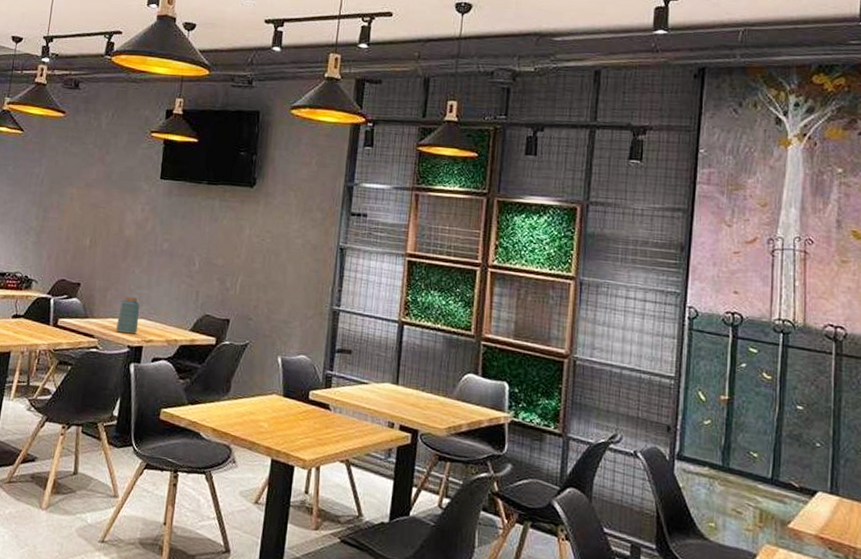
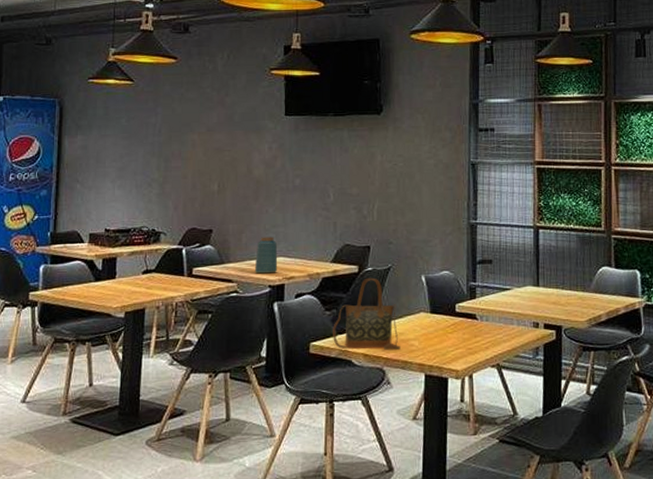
handbag: none [184,351,250,430] -> present [333,277,400,351]

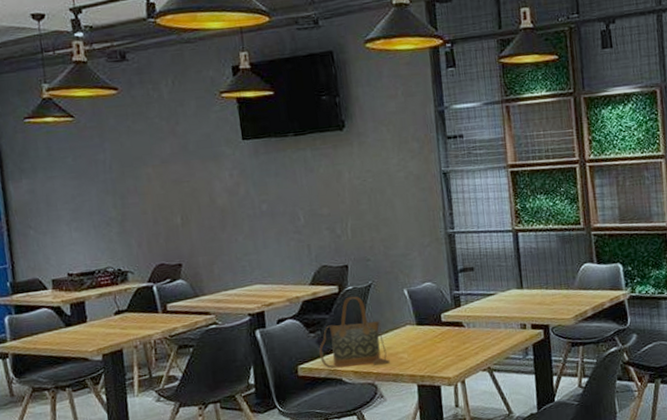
vase: present [254,237,278,274] -> none [230,265,256,304]

